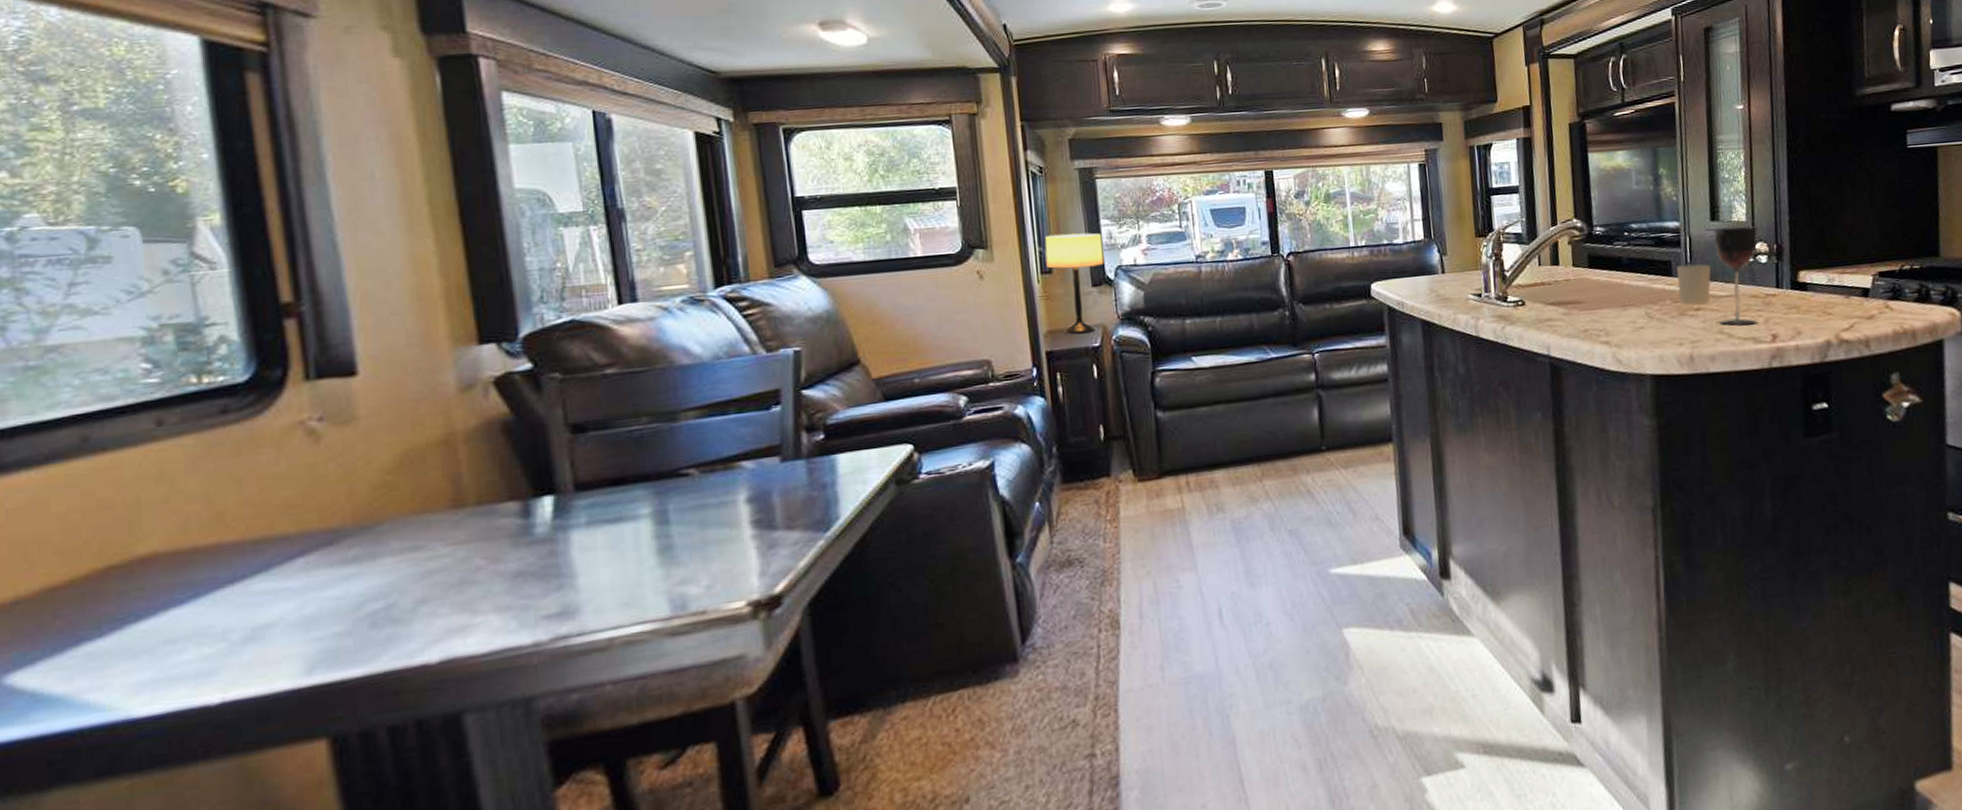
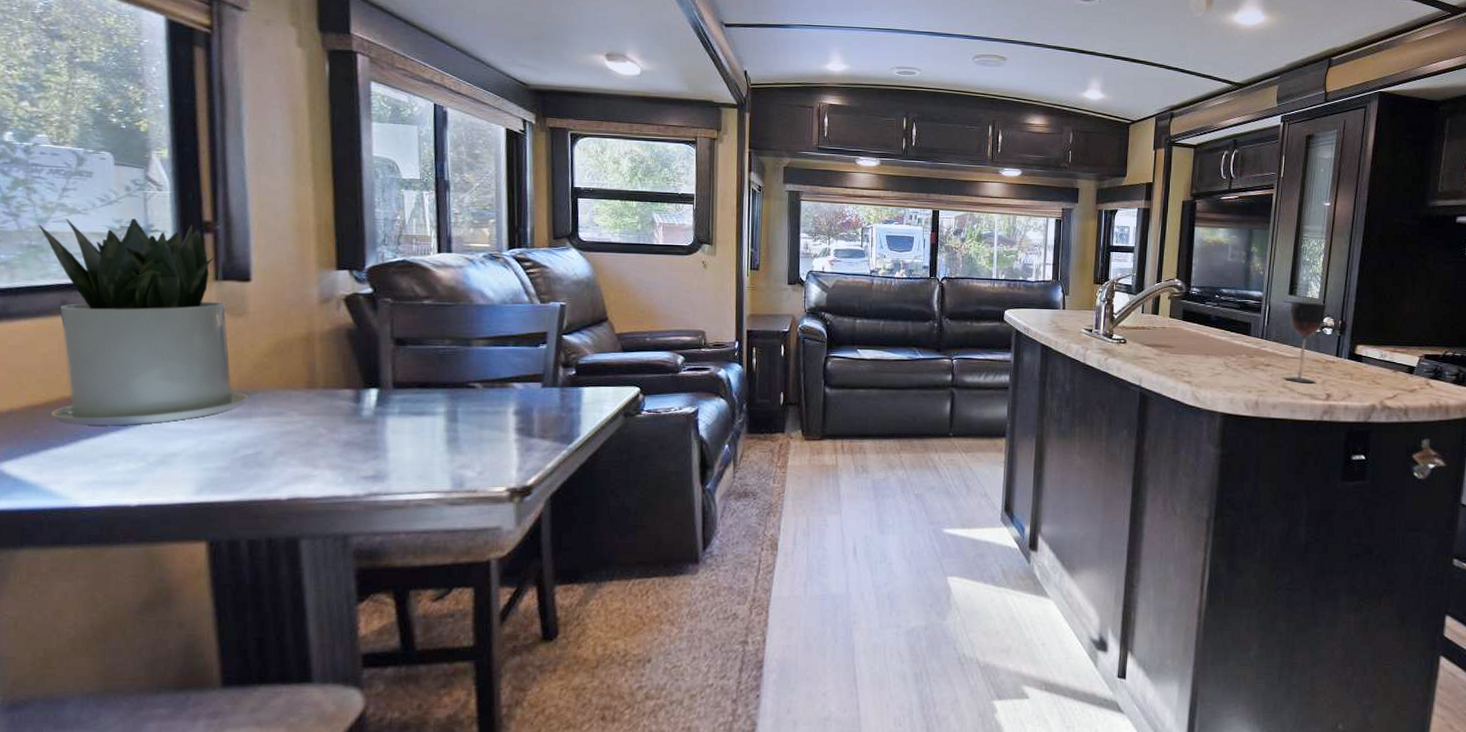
planter: none [37,310,370,607] -> present [39,218,249,426]
table lamp: present [1045,232,1104,335] -> none [755,240,800,320]
mug: present [1677,264,1711,306] -> none [1253,328,1284,362]

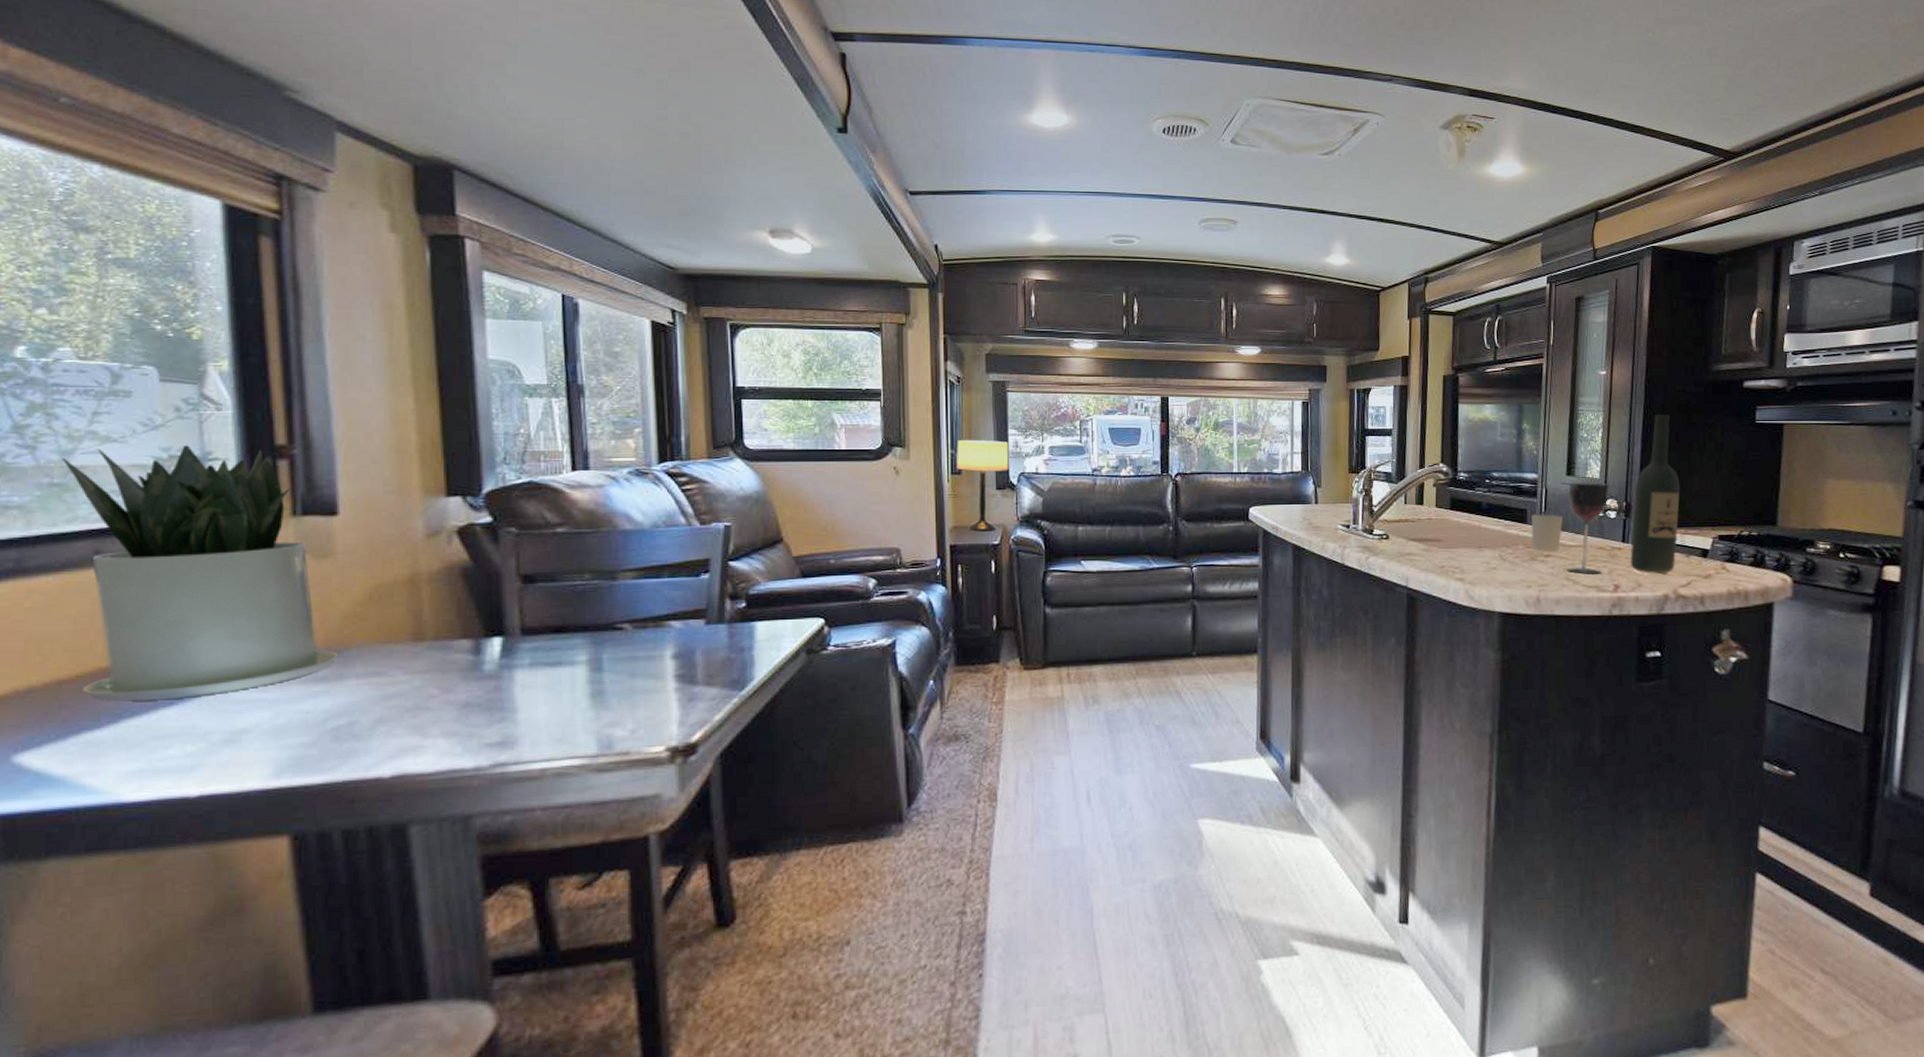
table lamp: none [755,240,800,320] -> present [957,439,1009,532]
mug: none [1253,328,1284,362] -> present [1531,514,1564,552]
wine bottle: none [1342,244,1392,386] -> present [1630,415,1680,574]

